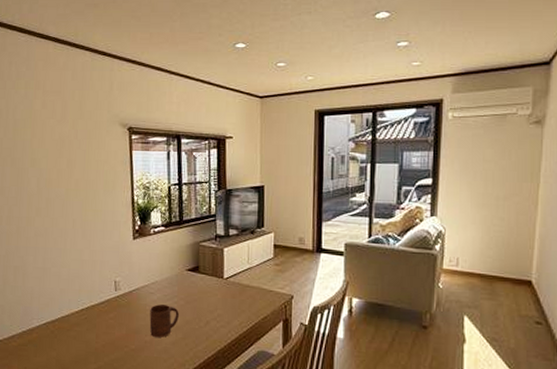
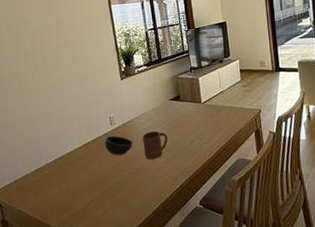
bowl: none [105,303,139,328] -> present [104,135,133,156]

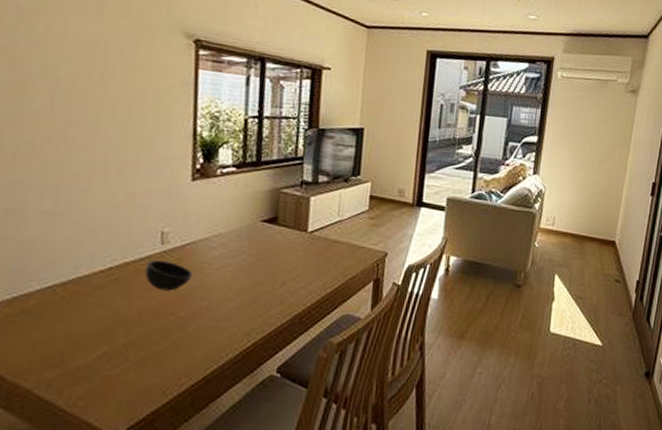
cup: present [142,131,168,160] -> none [207,262,248,303]

